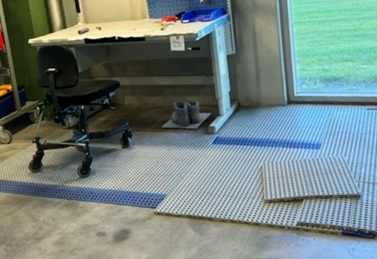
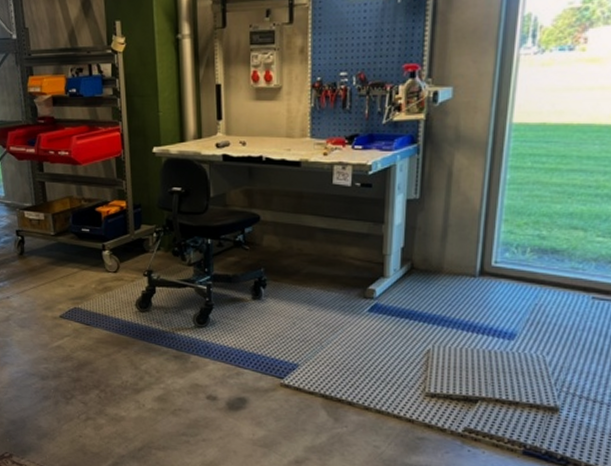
boots: present [161,97,211,129] -> none [305,247,373,289]

